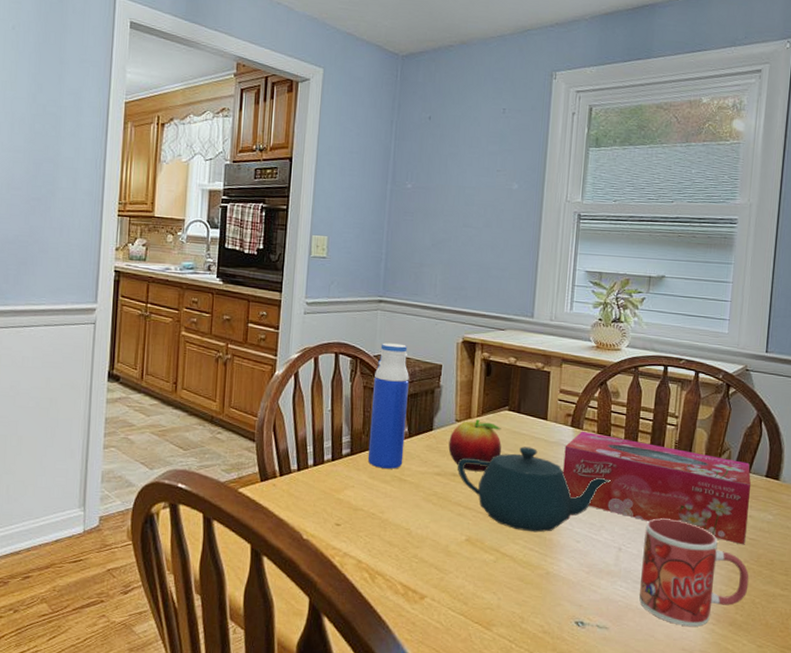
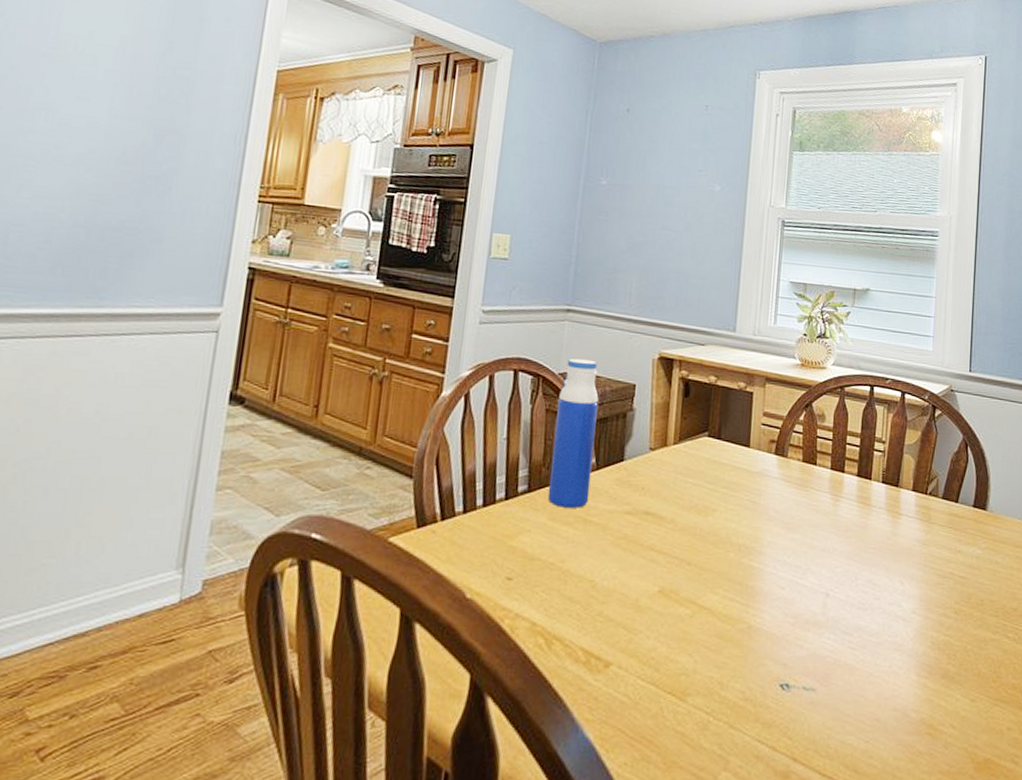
fruit: present [448,419,502,472] -> none [641,447,701,509]
teapot: present [457,446,612,533] -> none [650,478,818,579]
tissue box: present [562,431,752,545] -> none [766,459,960,584]
mug: present [639,518,749,627] -> none [848,557,960,681]

